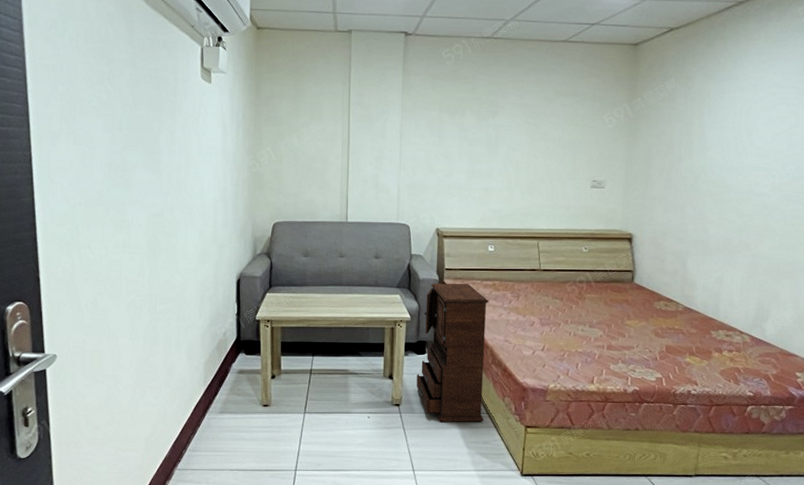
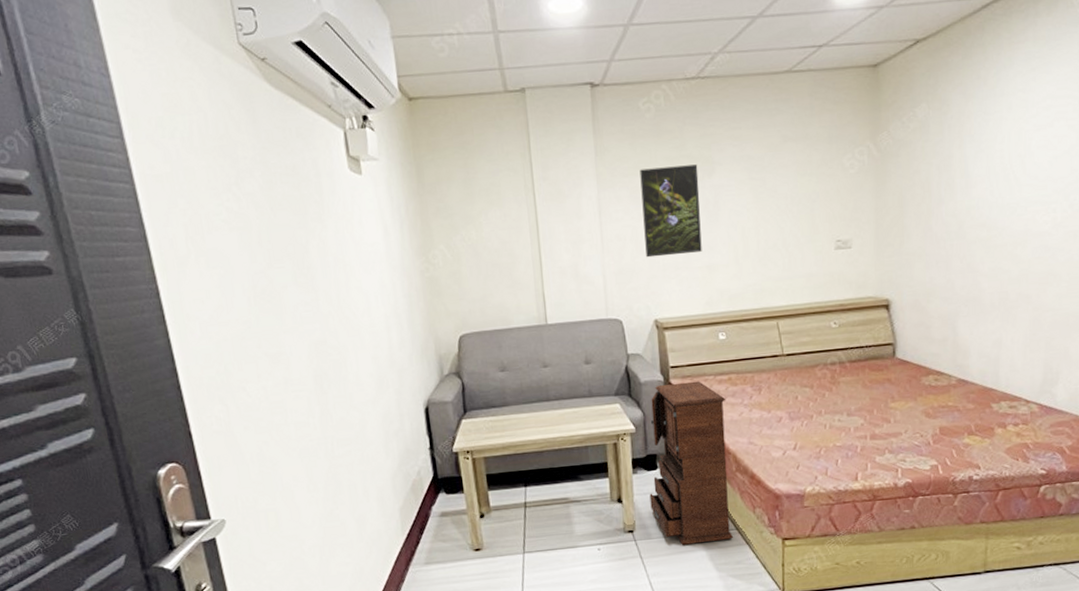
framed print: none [435,105,485,178] -> present [640,164,702,258]

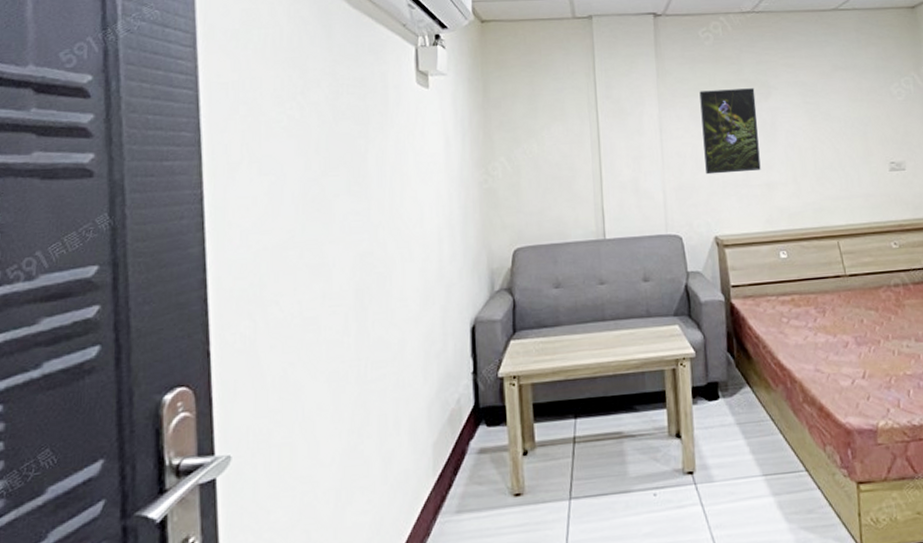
chest of drawers: present [649,381,734,545] -> none [711,301,804,490]

